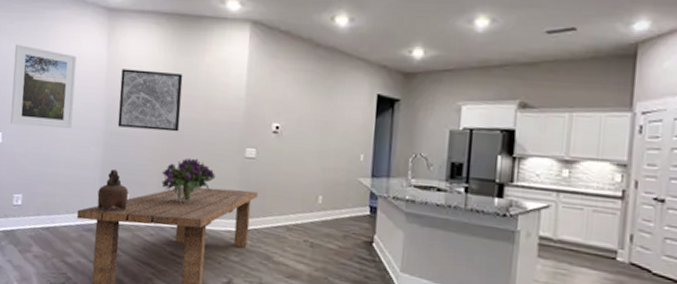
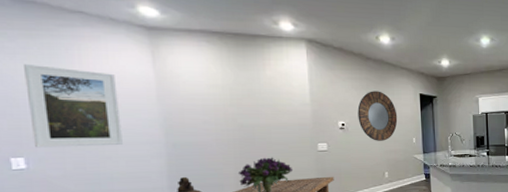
wall art: present [117,69,183,132] -> none [175,84,250,138]
home mirror: none [295,87,345,154] -> present [357,91,398,141]

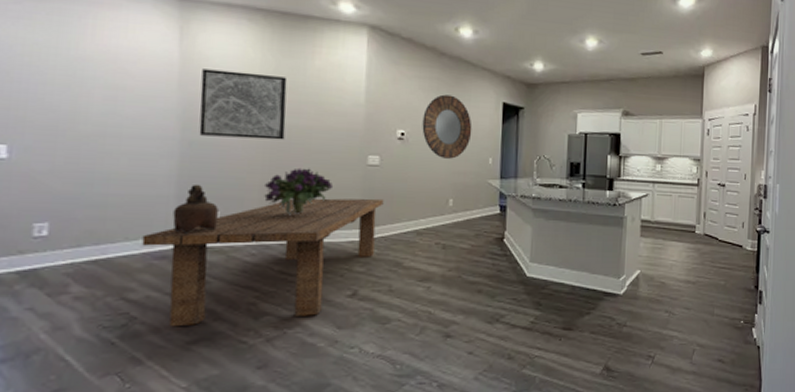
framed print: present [24,63,123,148] -> none [21,30,132,139]
wall art: none [175,84,250,138] -> present [199,69,288,140]

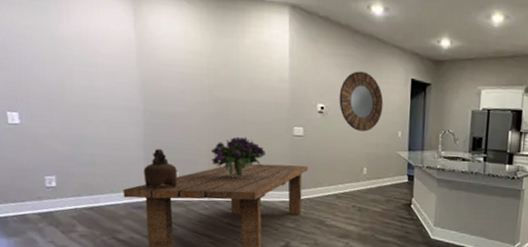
wall art: present [199,69,288,140] -> none [155,47,225,112]

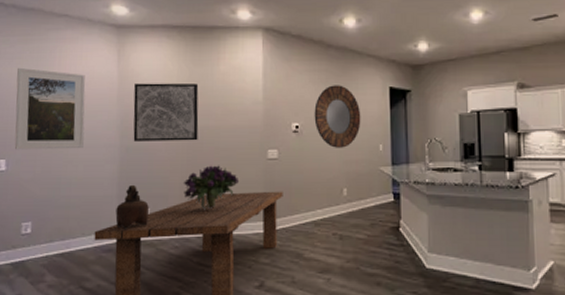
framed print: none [19,15,104,109] -> present [14,67,86,150]
wall art: none [155,47,225,112] -> present [133,83,199,142]

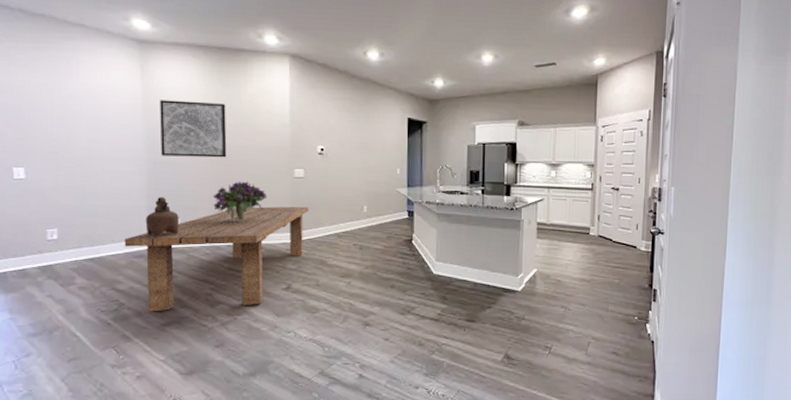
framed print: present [14,67,86,150] -> none [30,75,109,161]
home mirror: present [314,85,361,148] -> none [338,113,382,170]

